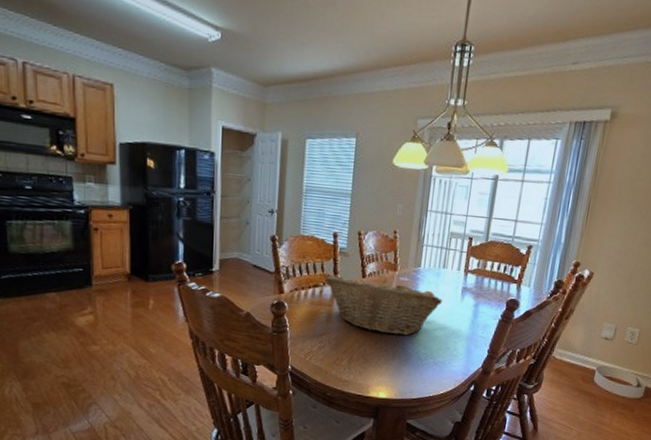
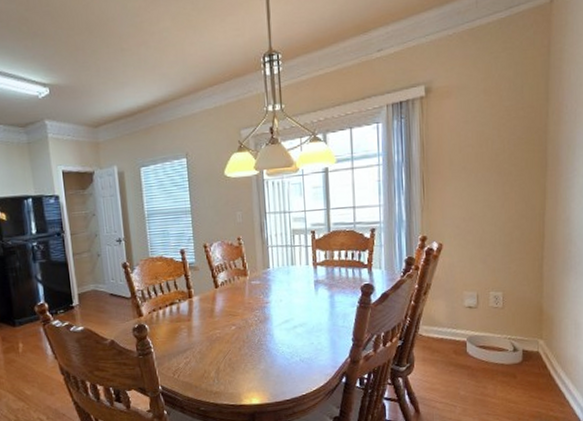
fruit basket: present [324,275,442,336] -> none [179,284,297,340]

